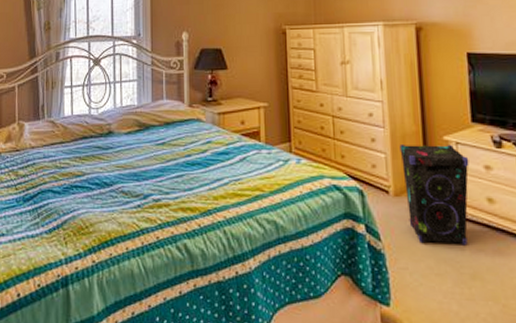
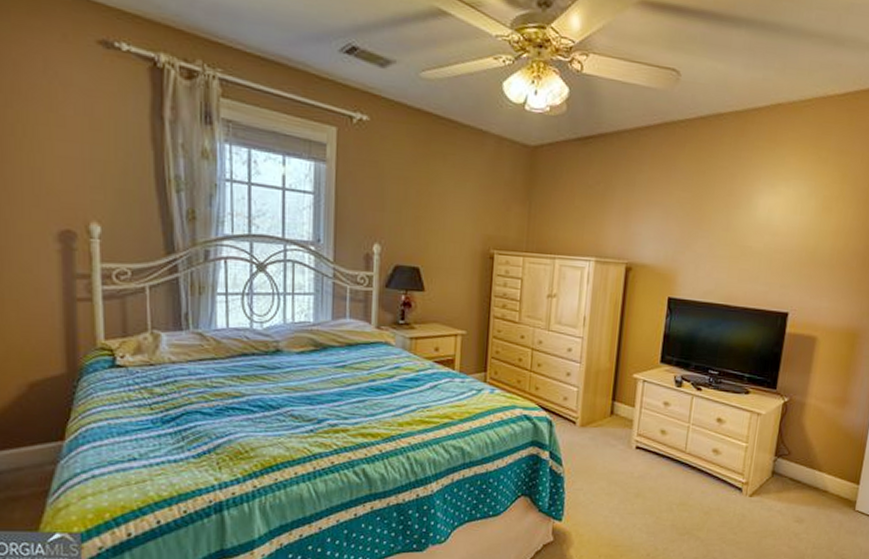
speaker: present [399,143,469,246] -> none [590,379,652,470]

